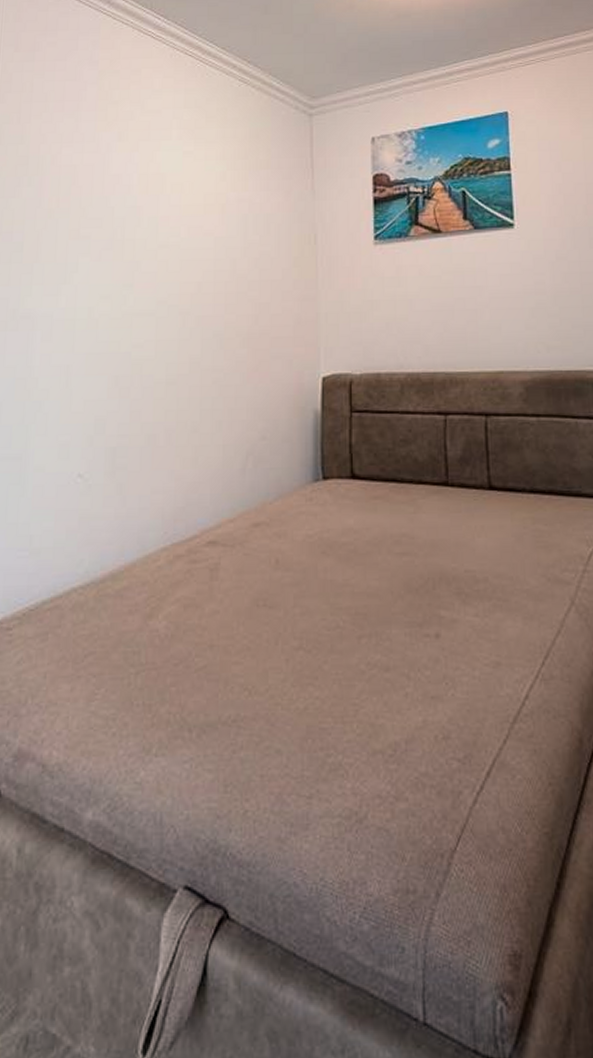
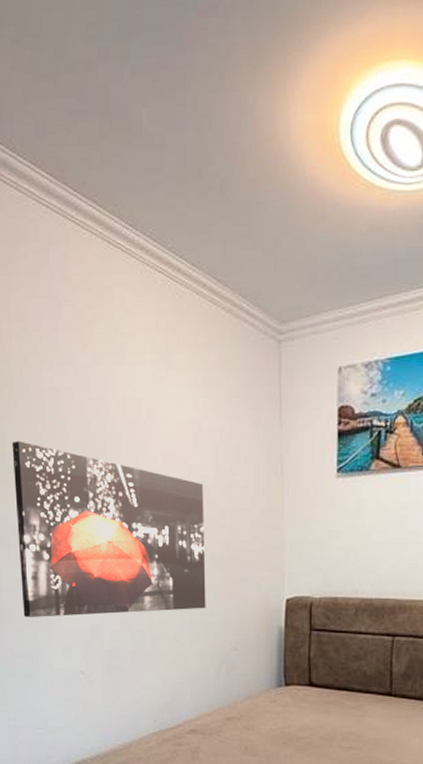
wall art: none [15,218,231,412] -> present [12,441,206,617]

